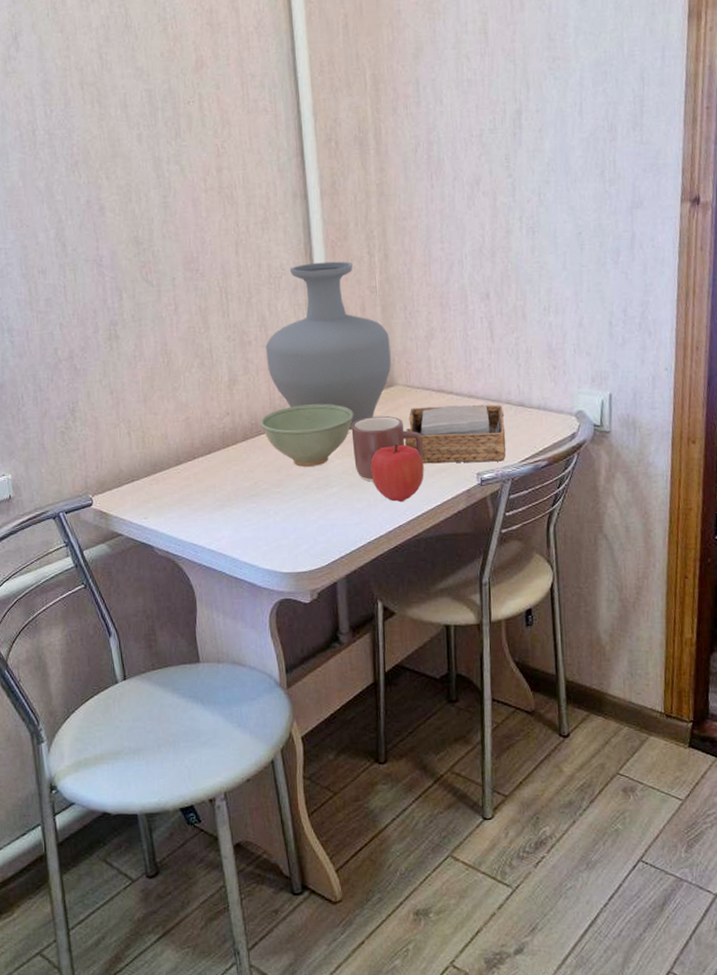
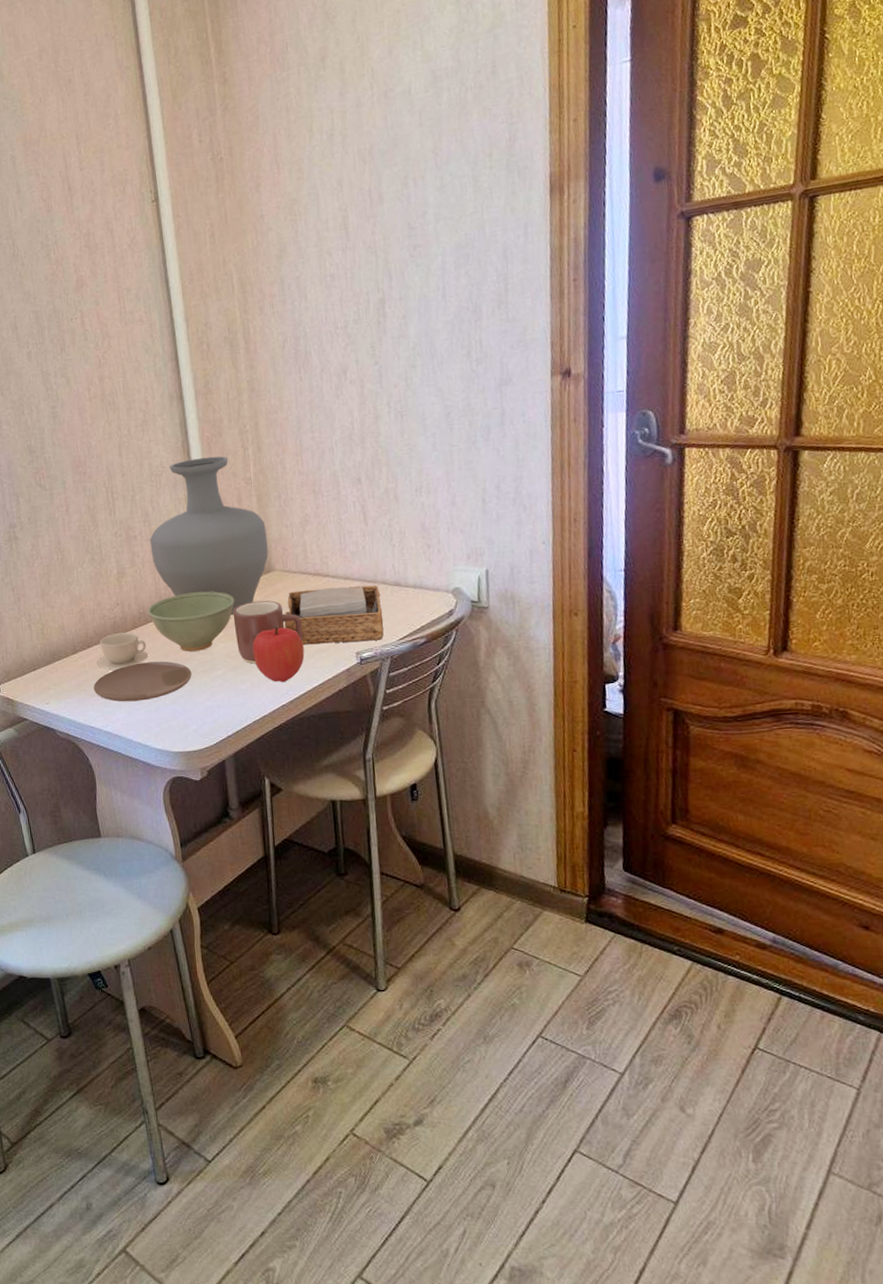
plate: none [197,476,305,519] -> present [93,661,192,702]
teacup: none [202,443,259,483] -> present [96,632,148,669]

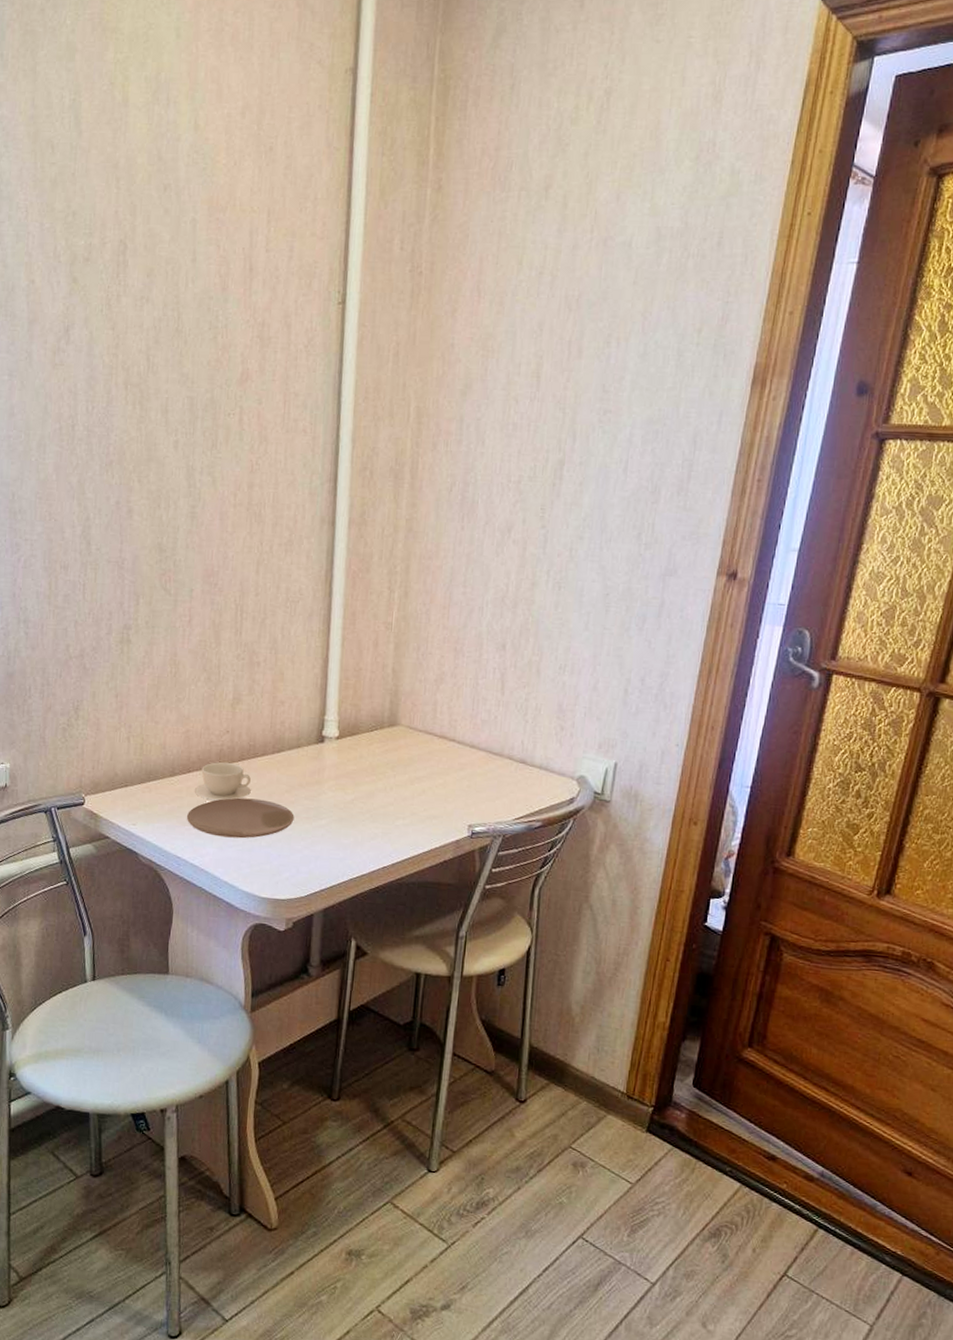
bowl: present [147,591,235,652] -> none [258,732,353,796]
vase: present [149,456,269,616] -> none [273,591,399,765]
mug: present [232,600,304,664] -> none [346,753,418,819]
fruit: present [252,625,305,683] -> none [362,782,416,844]
napkin holder: present [284,585,384,646] -> none [400,750,505,817]

